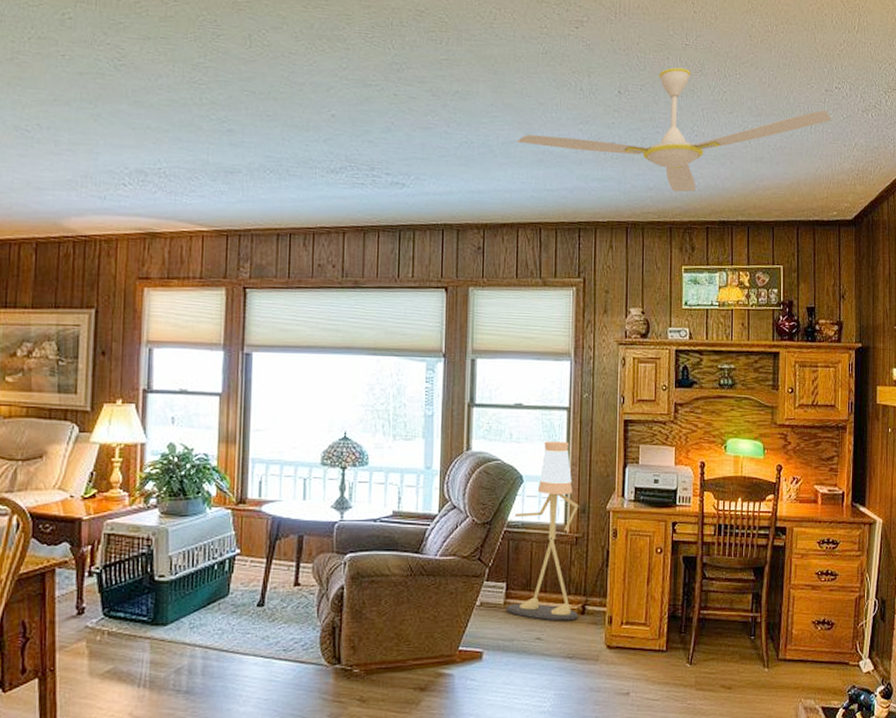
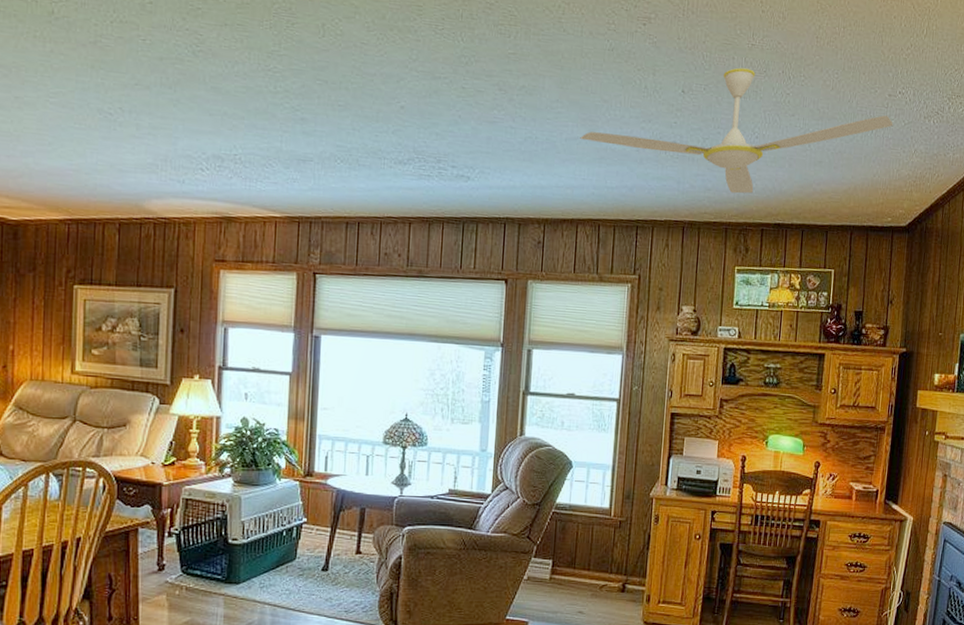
floor lamp: present [506,441,579,621] -> none [551,430,624,598]

